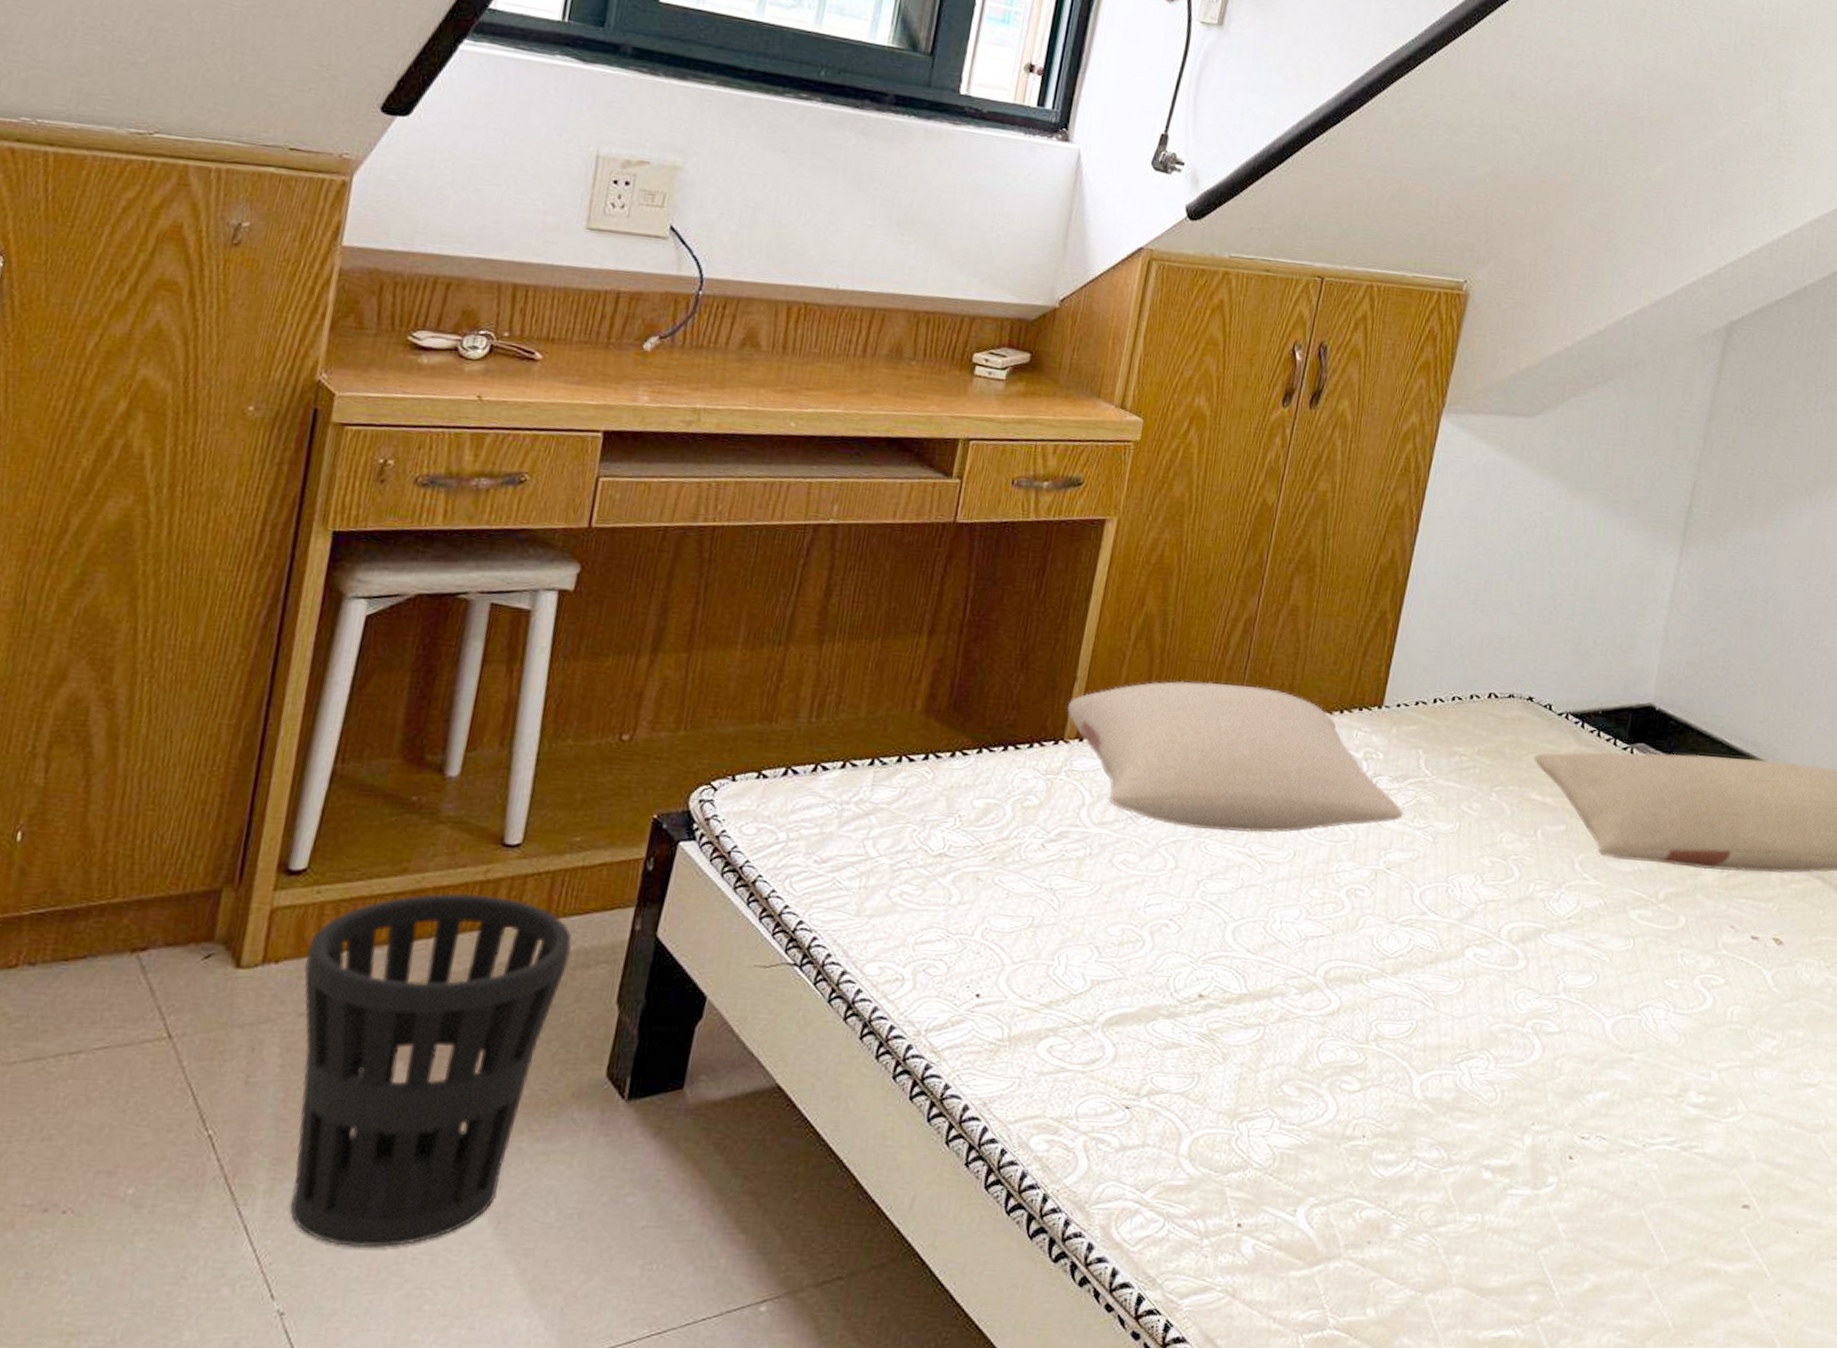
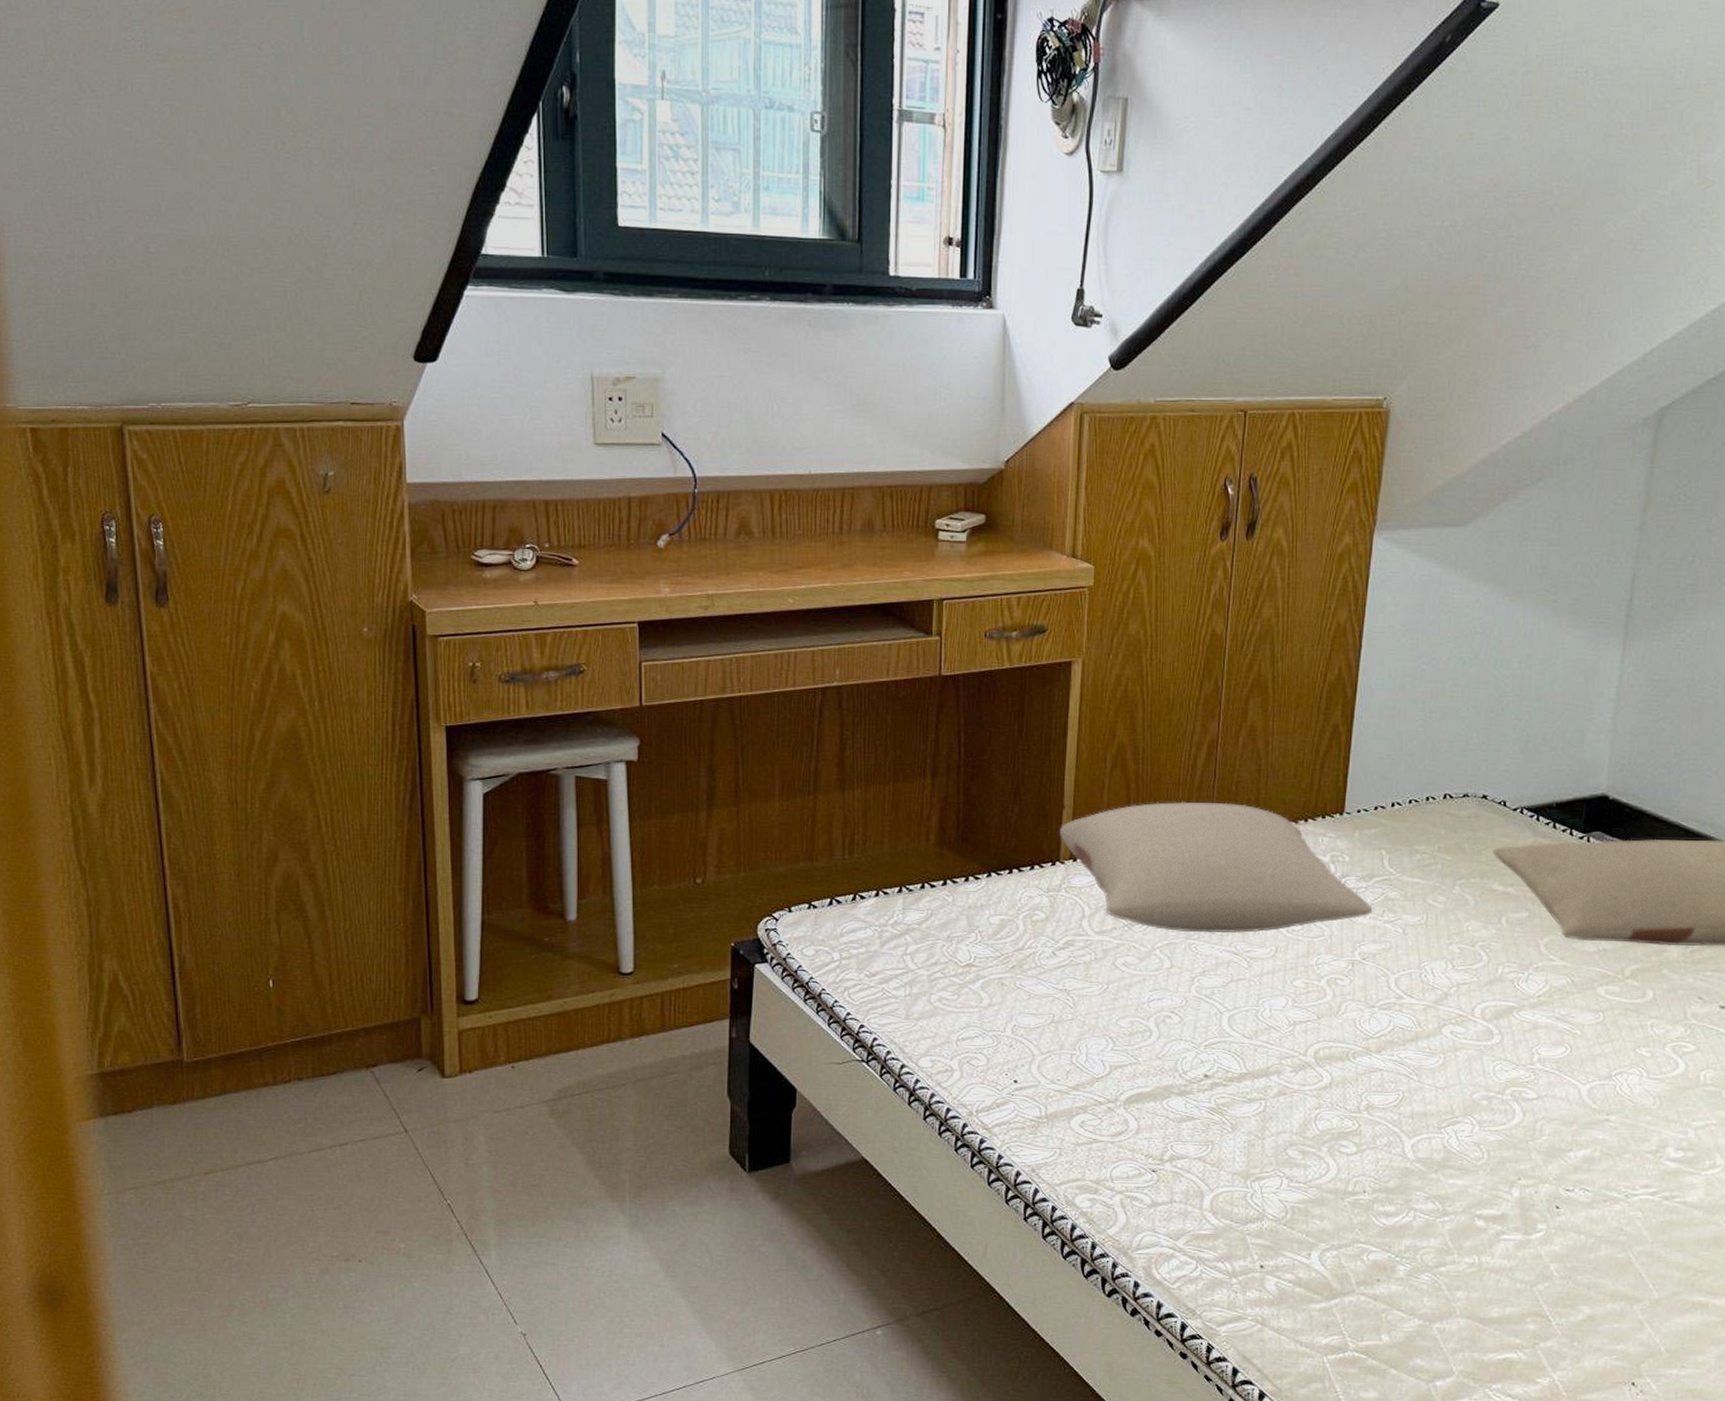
wastebasket: present [290,894,572,1249] -> none [490,1013,686,1287]

